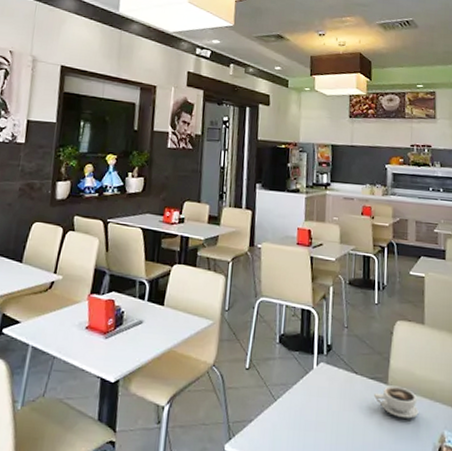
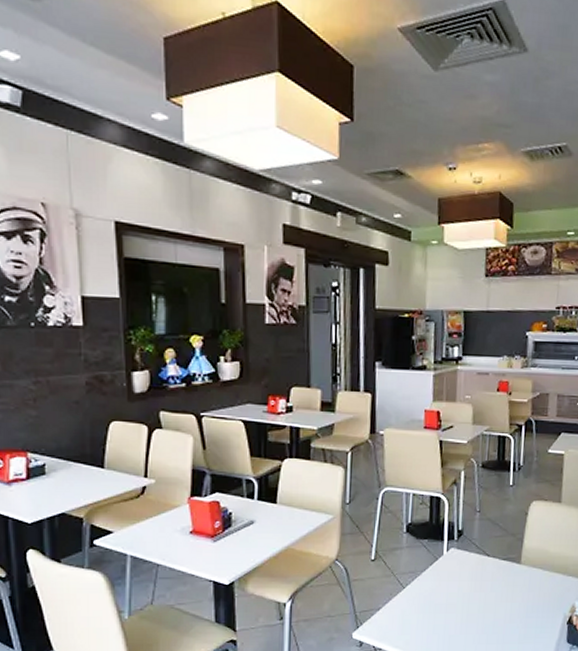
cappuccino: present [373,385,419,419] -> none [505,564,551,594]

